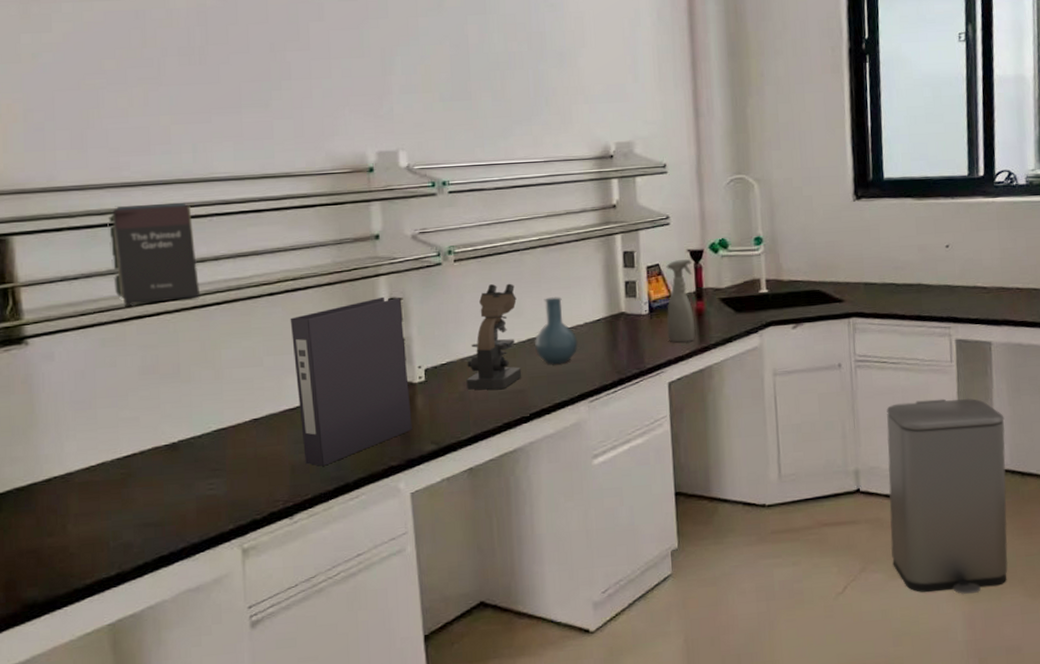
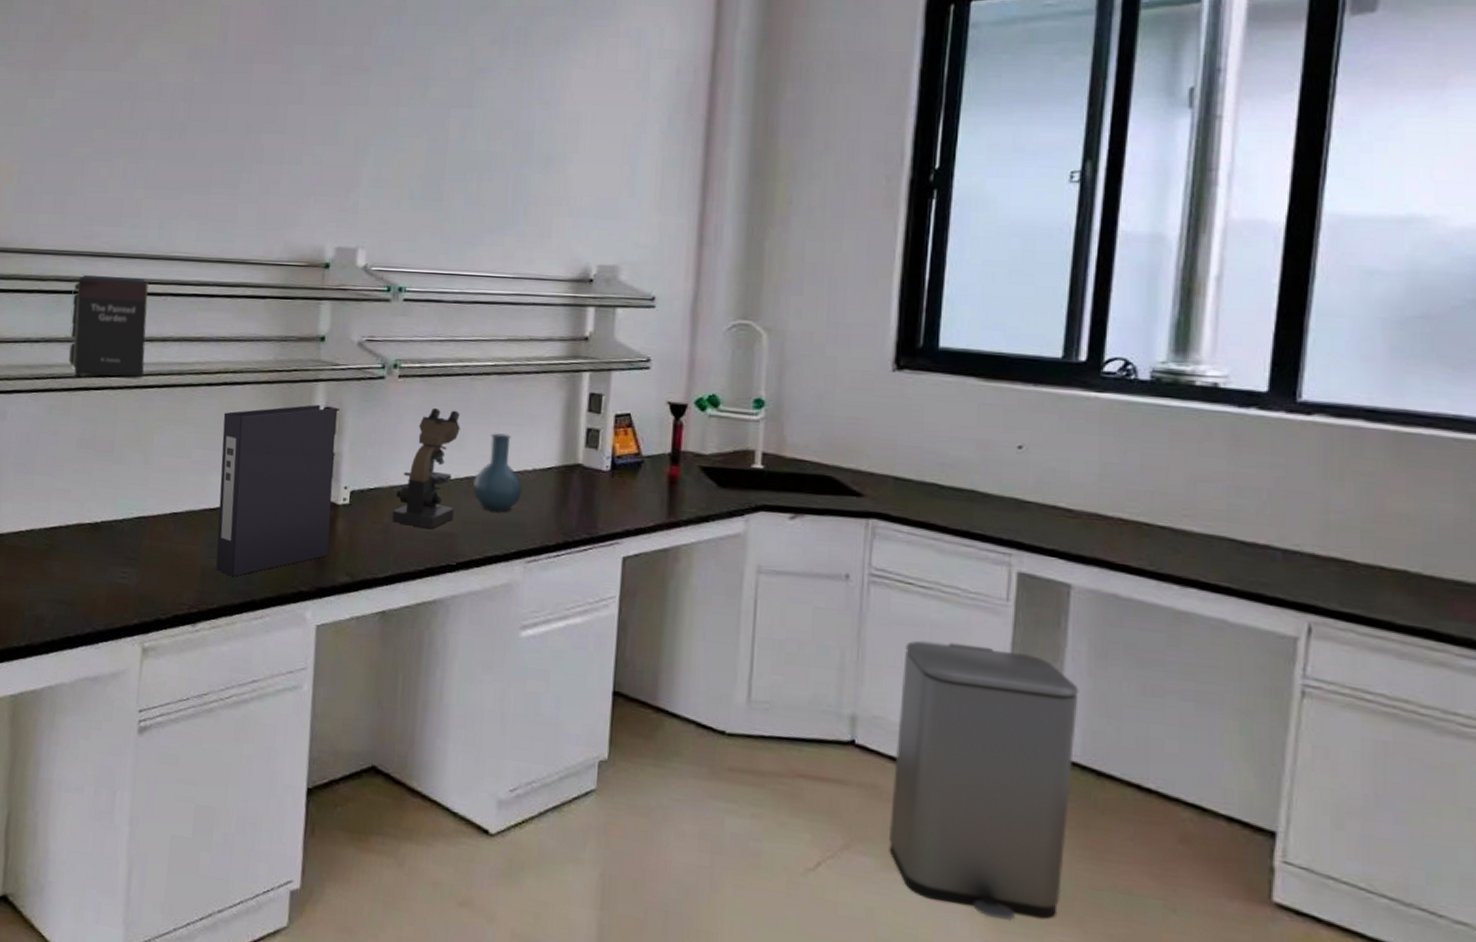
spray bottle: present [666,259,696,343] -> none [629,412,672,513]

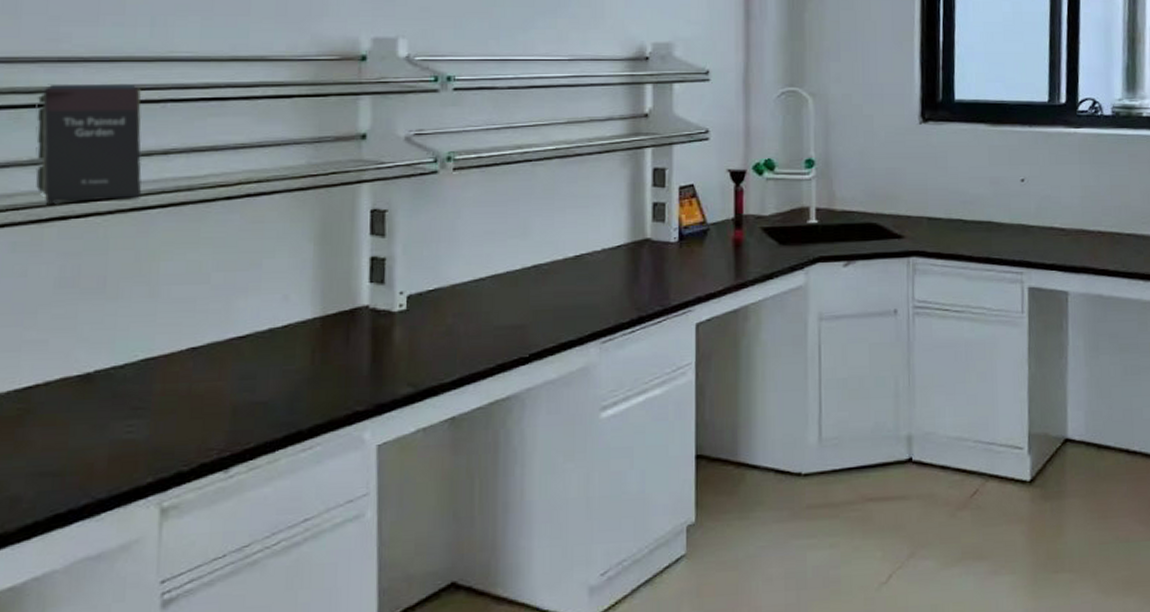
binder: present [216,404,337,577] -> none [248,207,387,409]
microscope: present [392,408,460,529] -> none [456,198,524,324]
flask: present [472,433,523,513] -> none [540,217,593,297]
pedal bin: present [888,640,1079,921] -> none [944,355,1080,589]

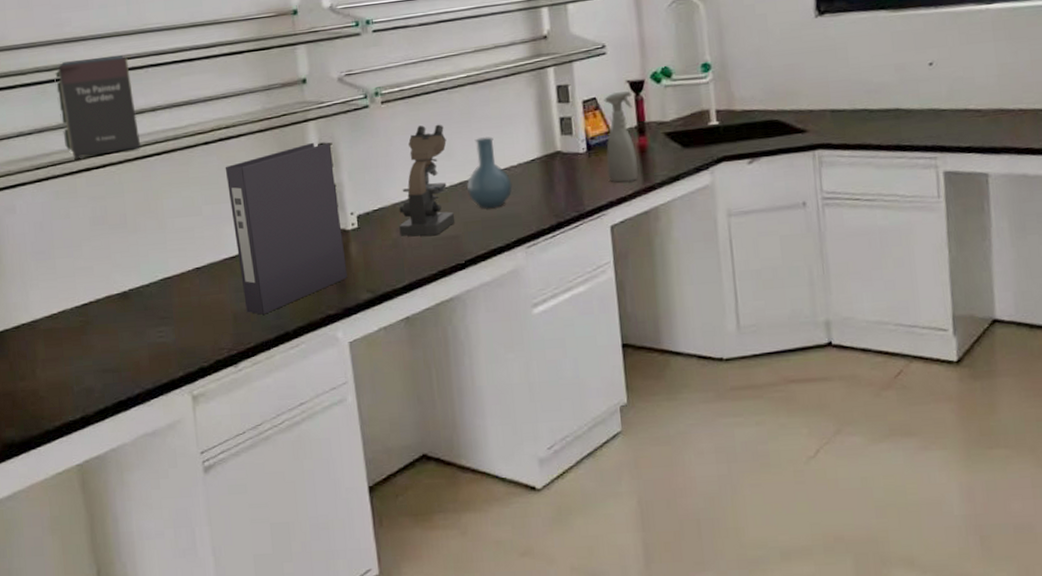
binder: none [248,207,387,409] -> present [225,142,348,315]
microscope: none [456,198,524,324] -> present [398,124,455,237]
flask: none [540,217,593,297] -> present [466,136,512,209]
spray bottle: none [698,181,732,277] -> present [604,91,639,183]

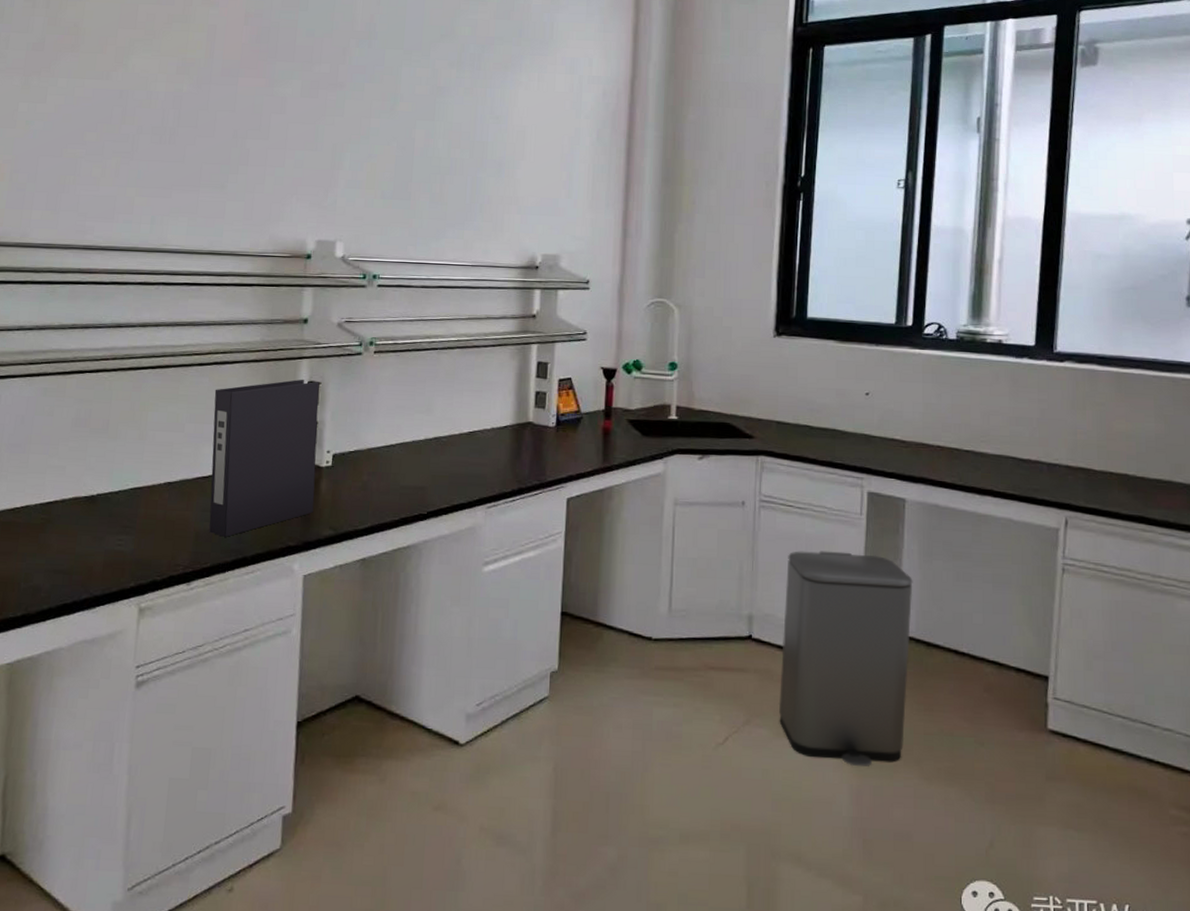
books: present [54,55,141,159] -> none [62,266,142,361]
microscope: present [398,124,455,237] -> none [370,379,429,483]
flask: present [466,136,512,209] -> none [440,398,483,467]
spray bottle: present [604,91,639,183] -> none [571,376,605,460]
pedal bin: none [861,238,1015,464] -> present [778,551,913,768]

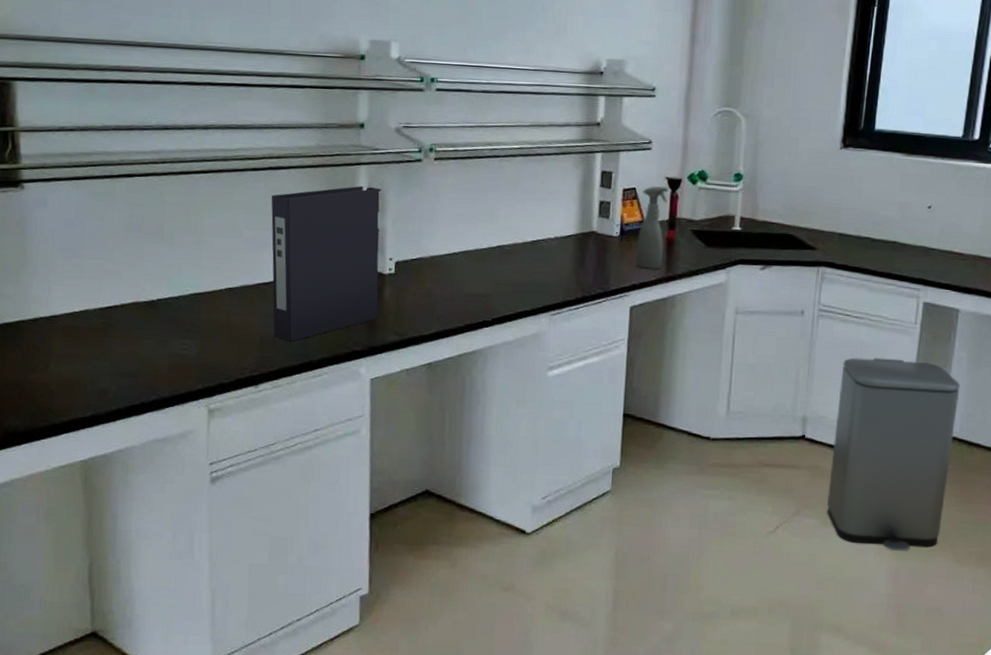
spray bottle: none [571,376,605,460] -> present [635,186,669,269]

